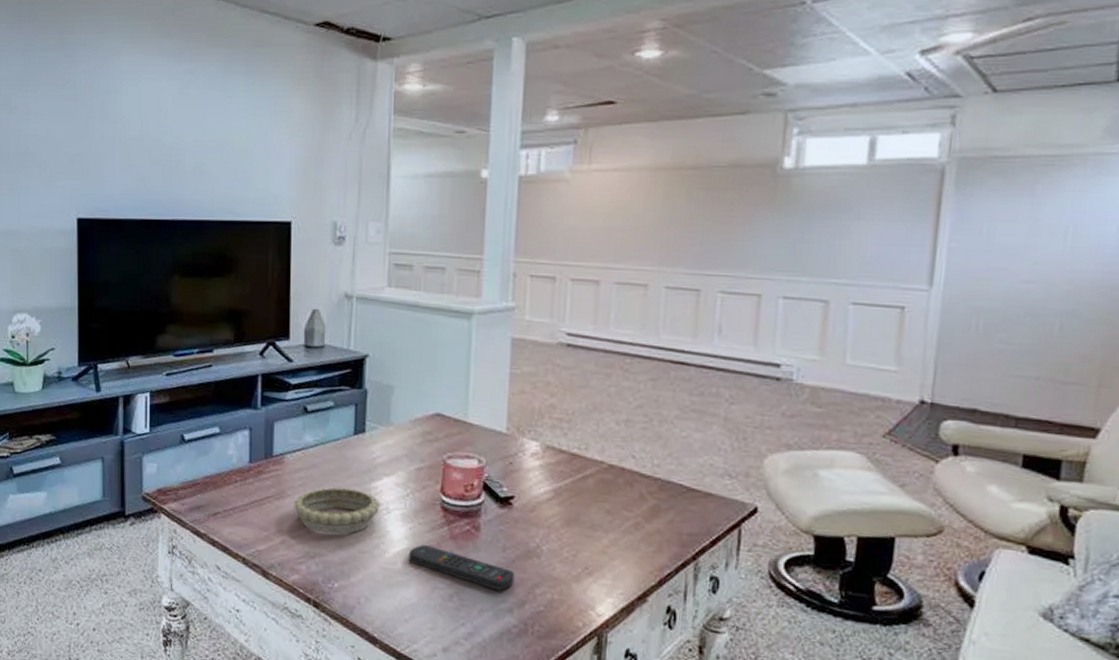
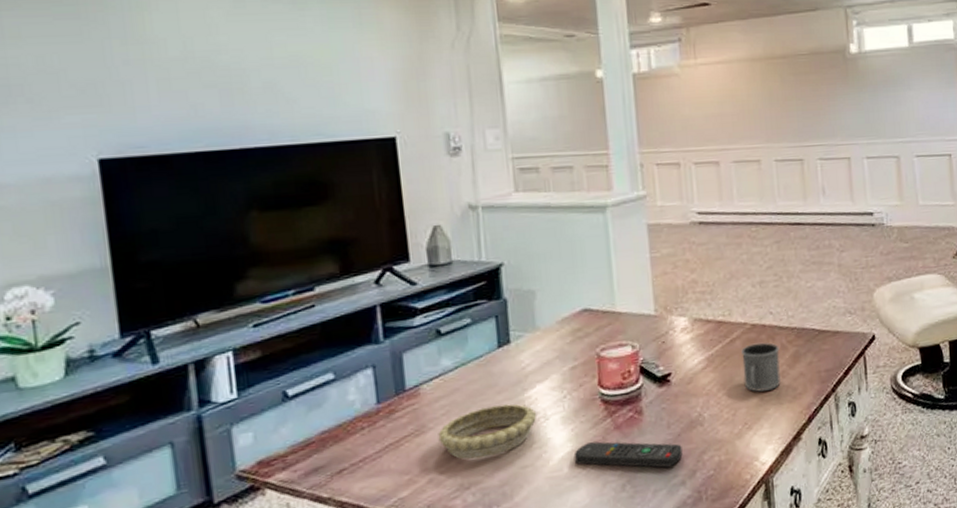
mug: none [591,485,637,540] -> present [741,342,781,392]

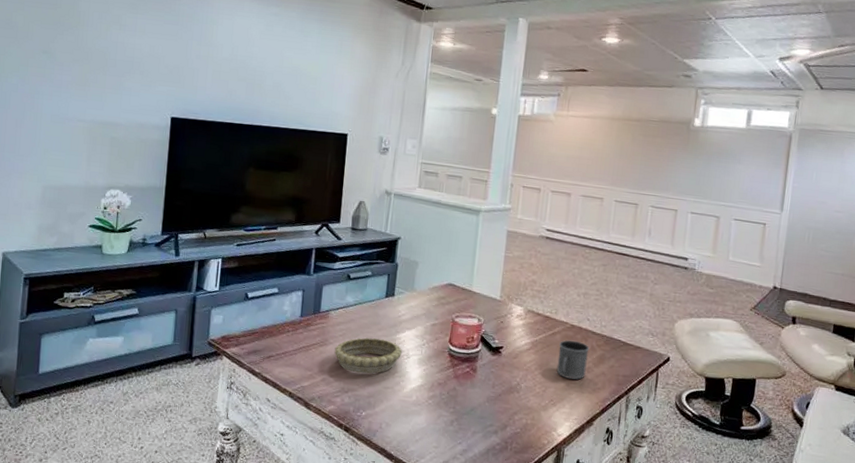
remote control: present [573,441,683,468] -> none [421,382,500,417]

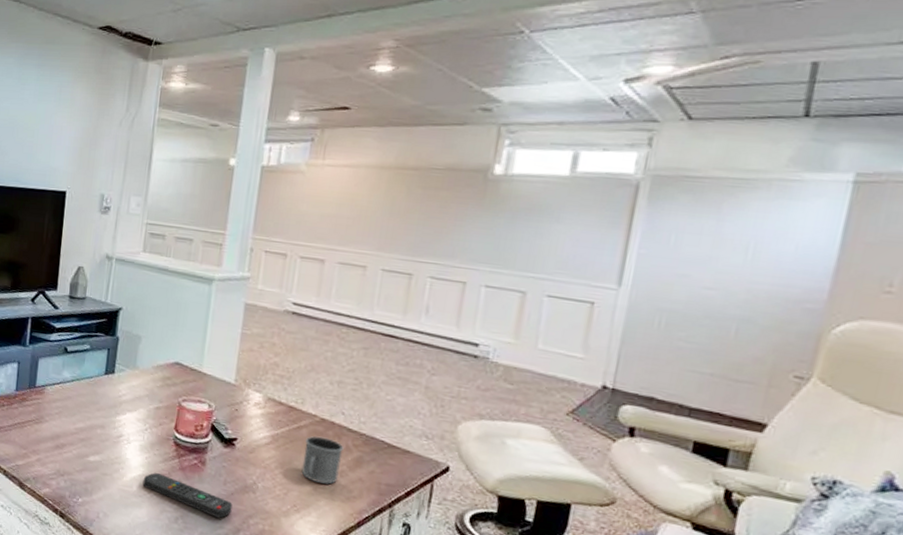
decorative bowl: present [334,337,403,374] -> none [50,417,123,458]
remote control: none [421,382,500,417] -> present [142,473,233,518]

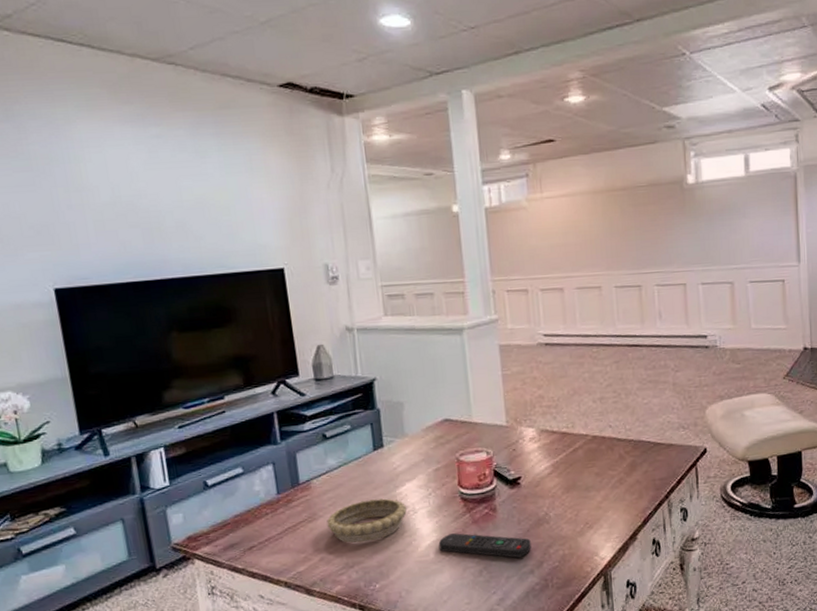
decorative bowl: none [50,417,123,458] -> present [326,498,407,544]
mug: present [301,436,344,485] -> none [583,452,619,496]

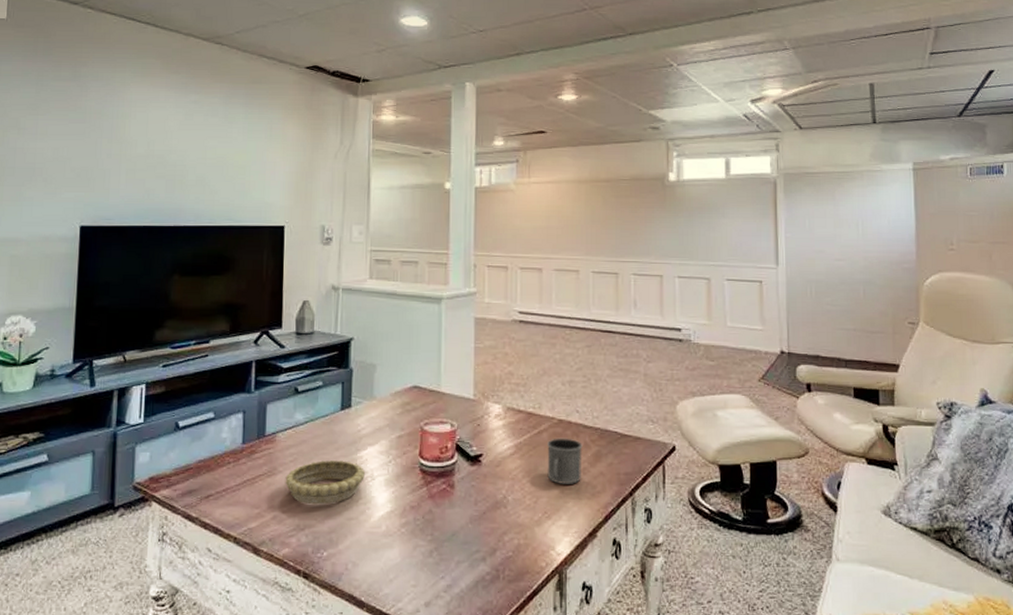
remote control: present [438,533,531,558] -> none [391,507,486,541]
mug: none [583,452,619,496] -> present [547,438,583,484]

